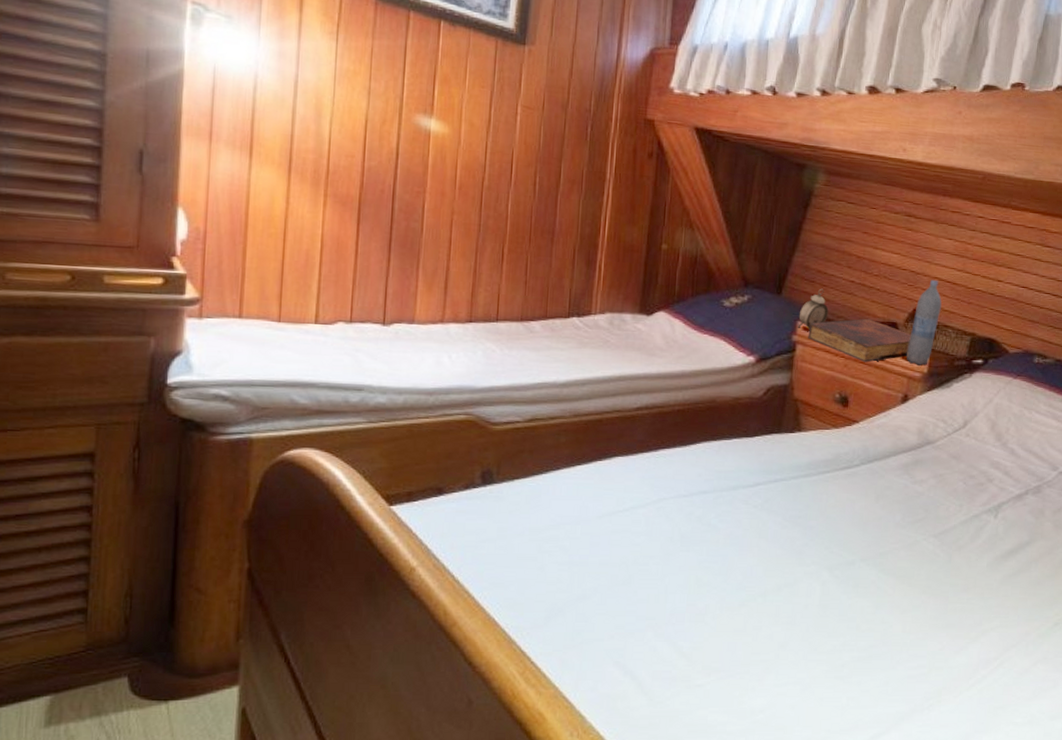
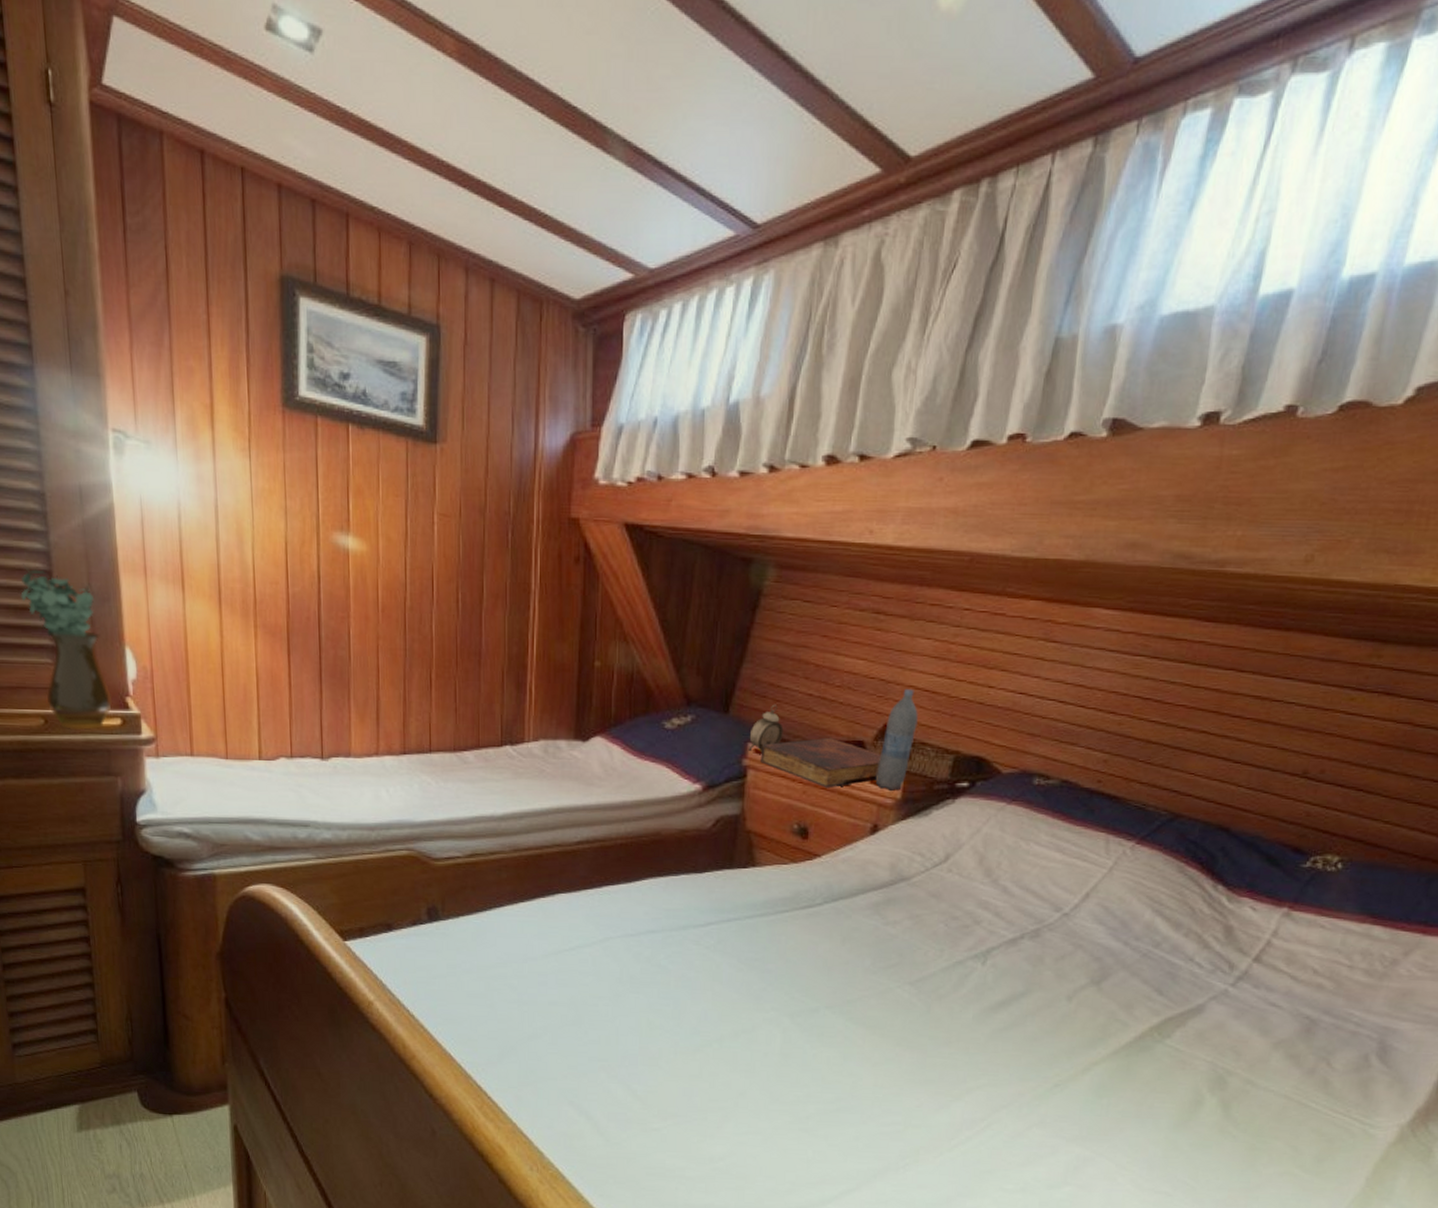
vase: none [62,119,156,288] -> present [20,563,113,730]

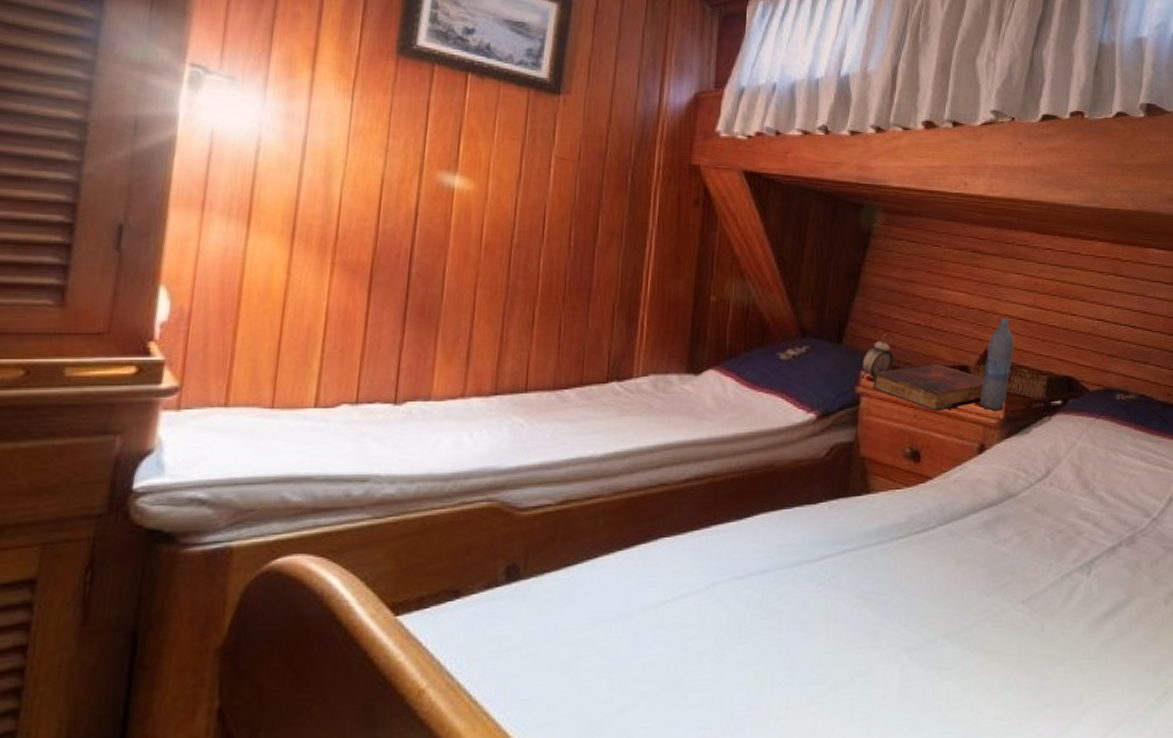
vase: present [20,563,113,730] -> none [26,195,130,381]

